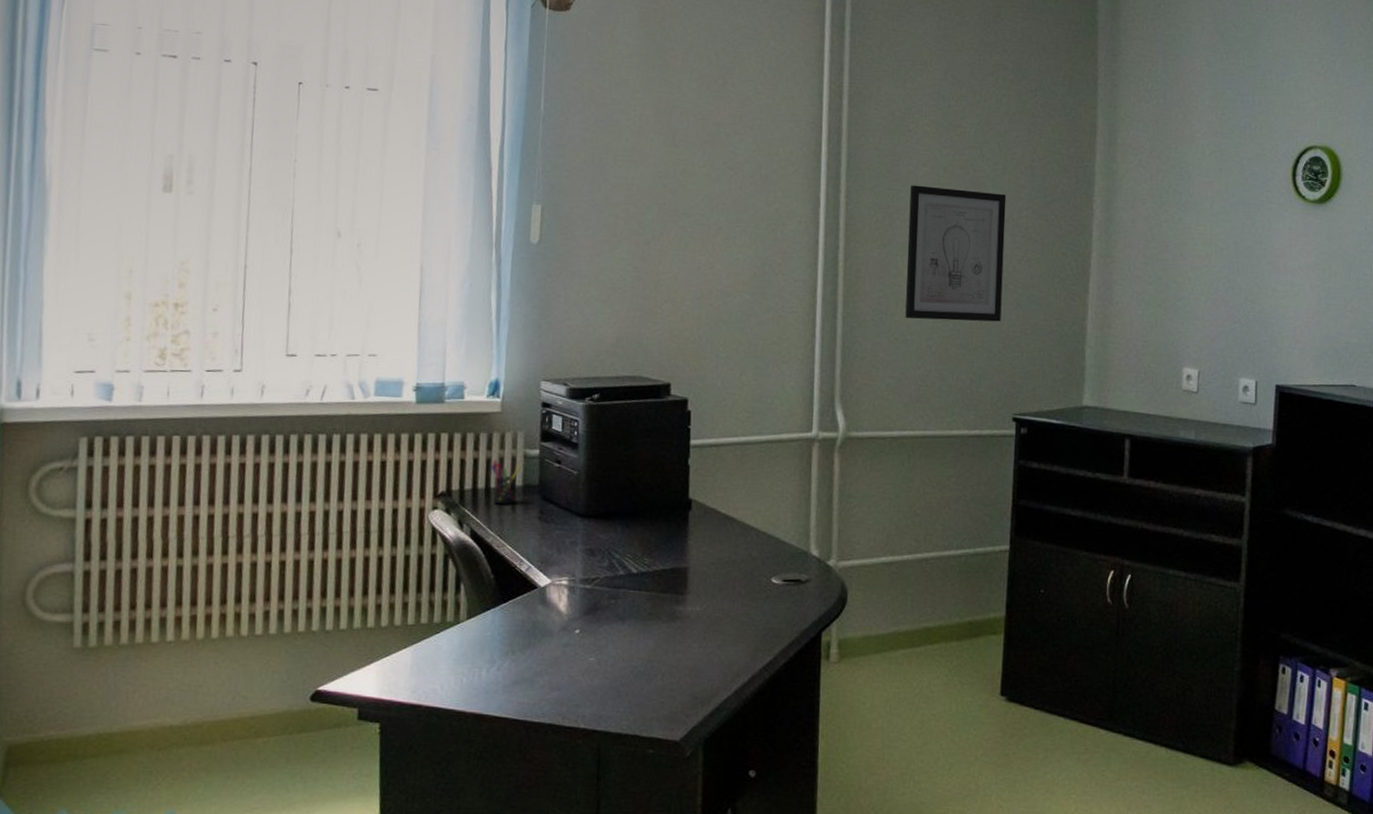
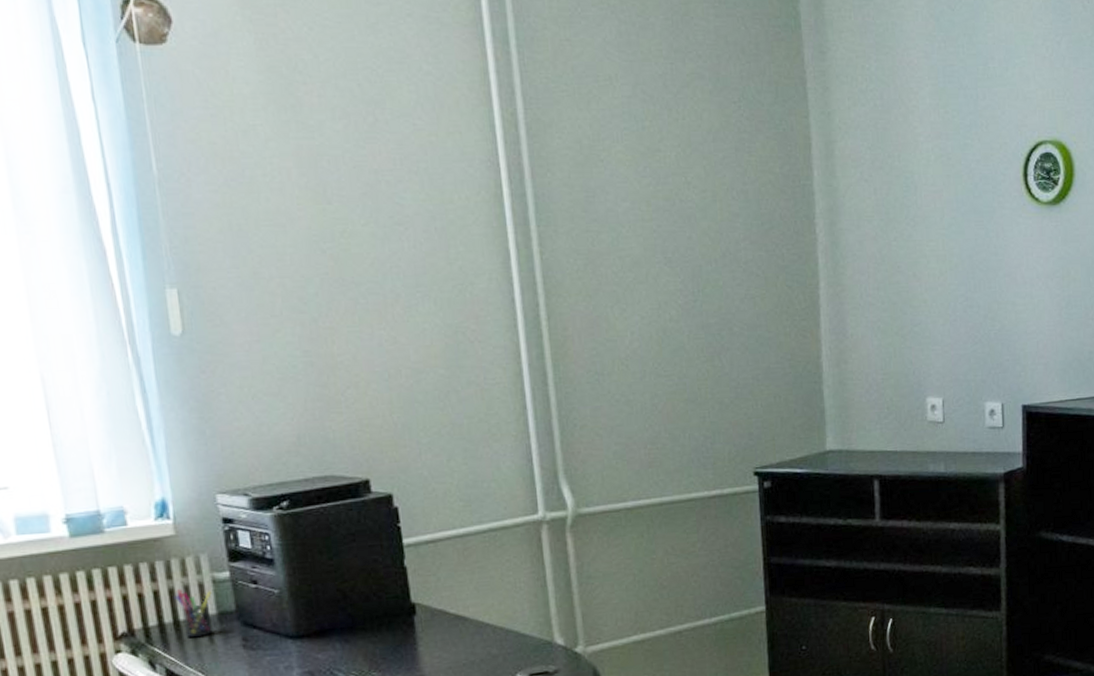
wall art: present [905,185,1007,322] -> none [611,223,730,378]

